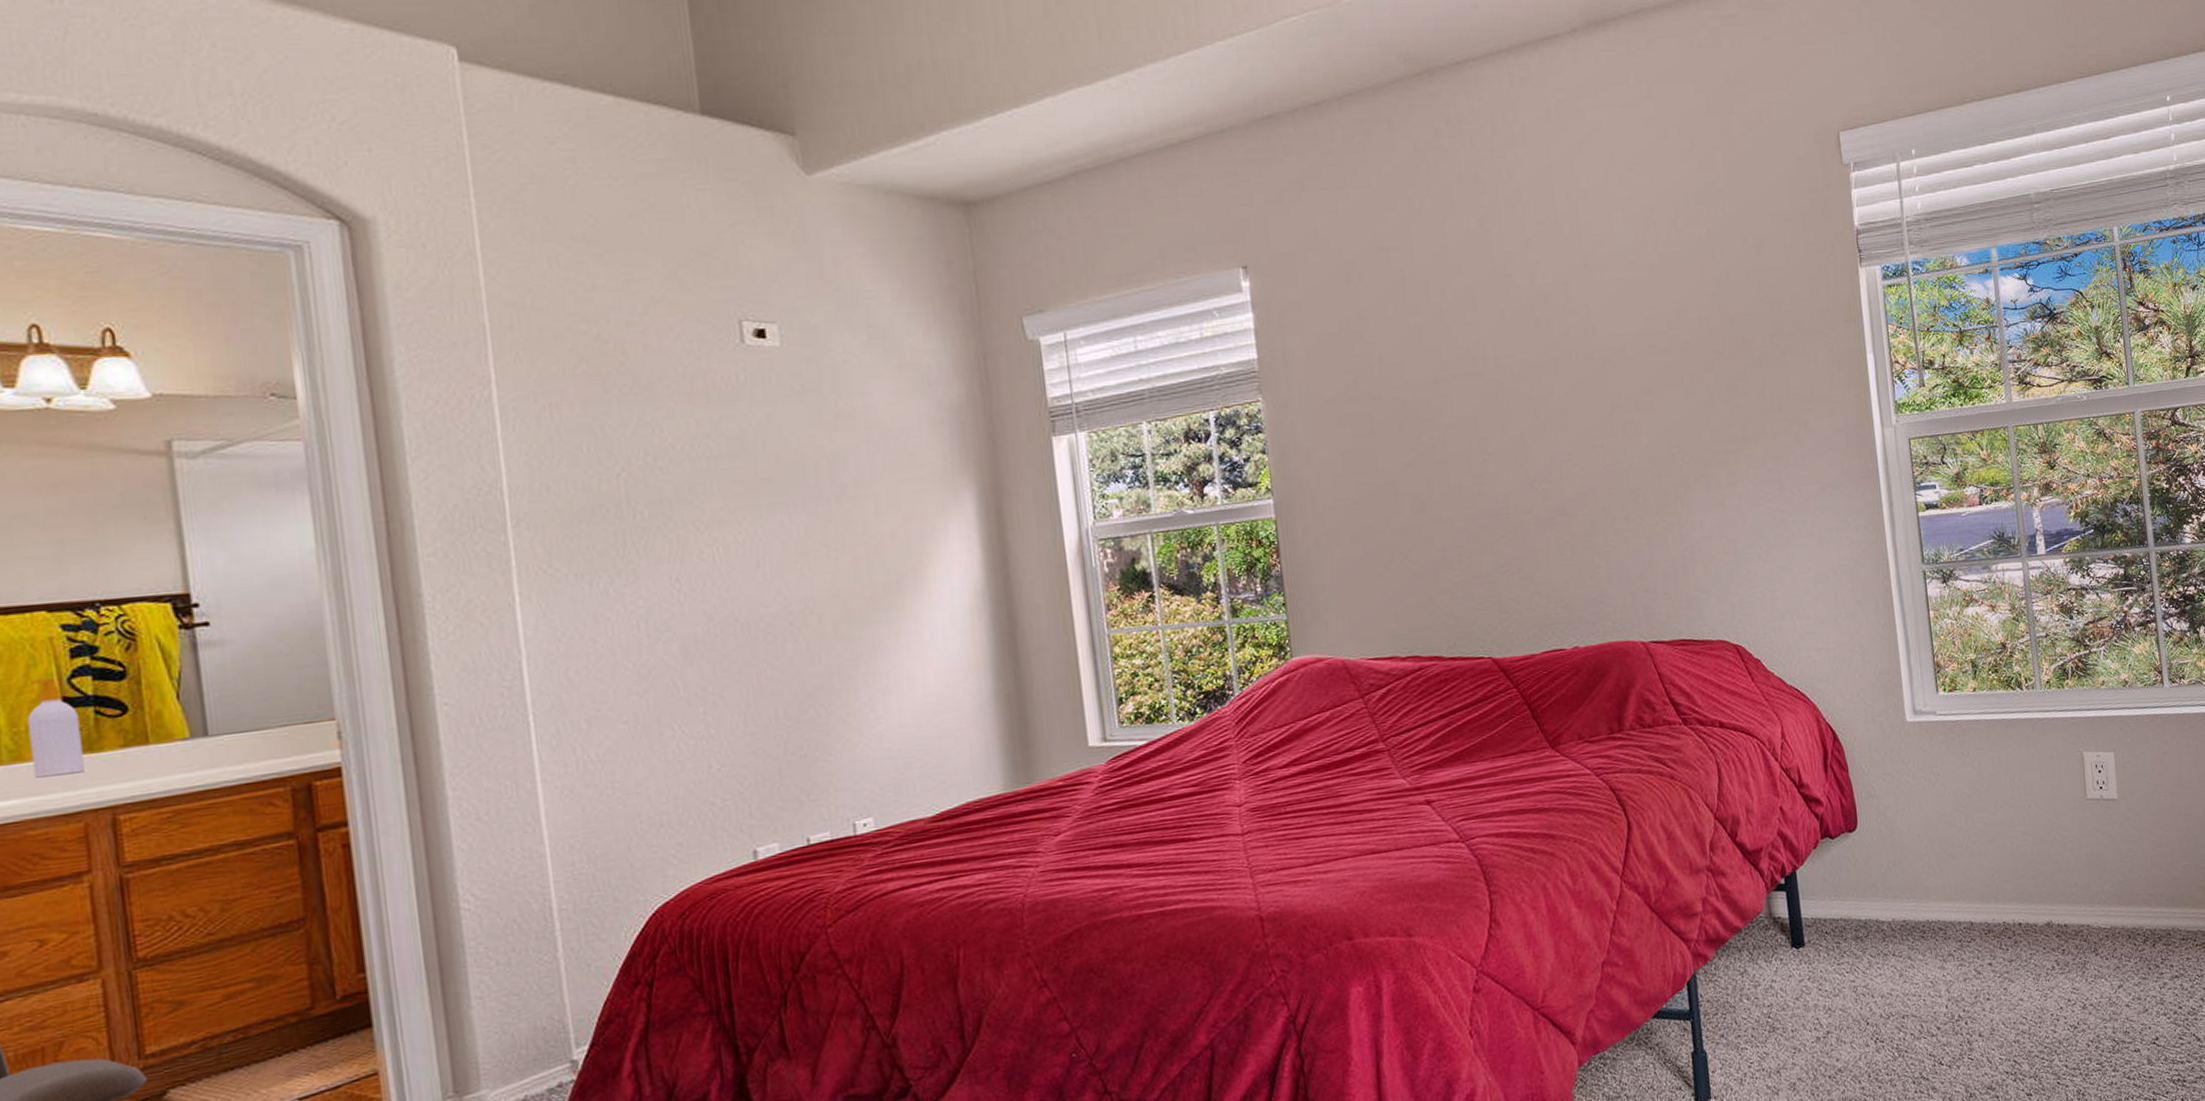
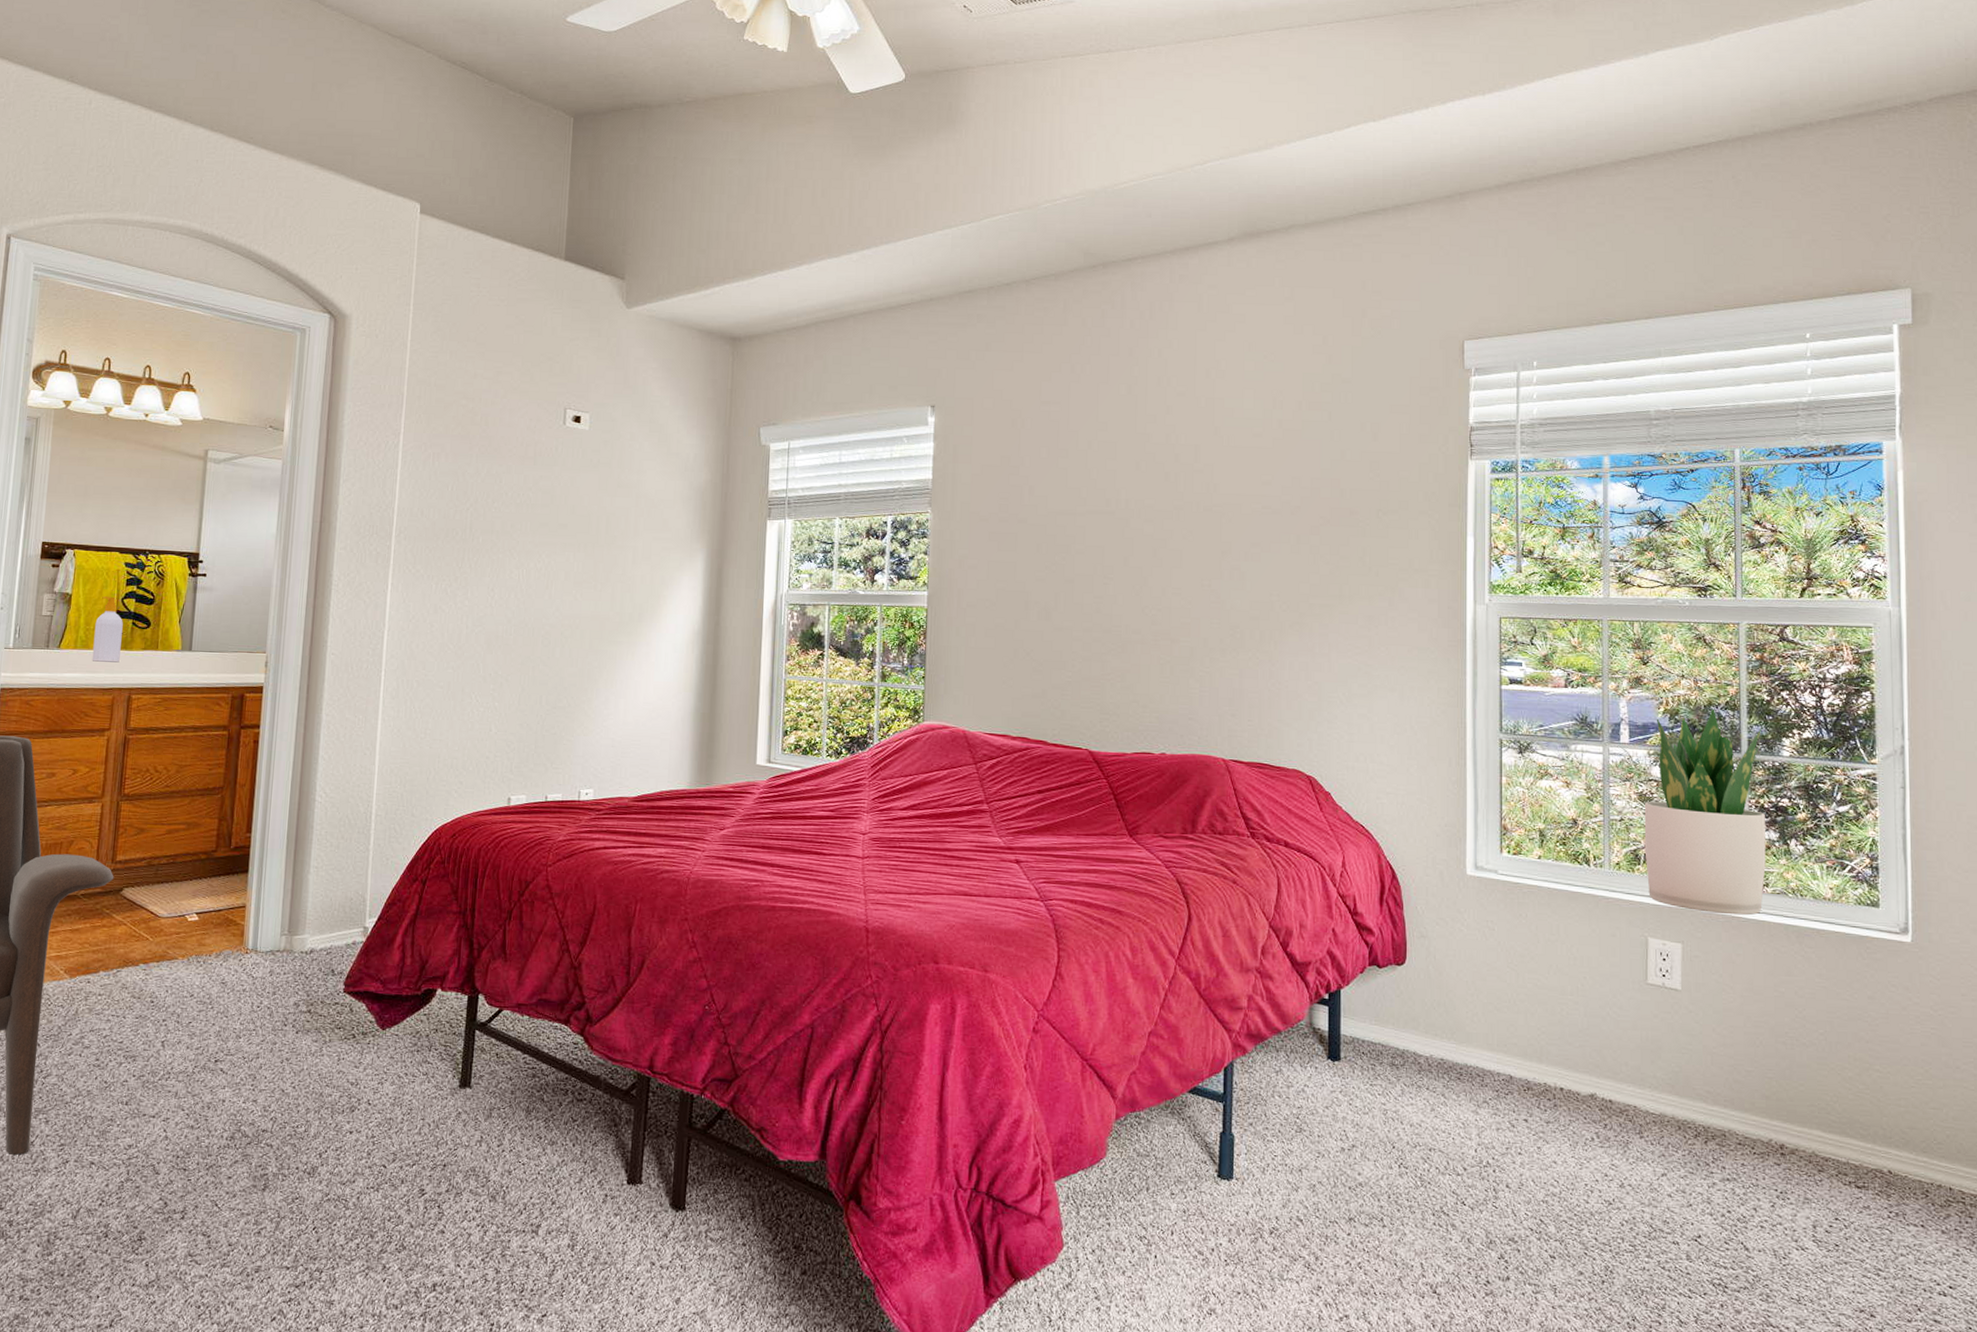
planter: none [2066,505,2181,716] -> present [1644,708,1766,916]

